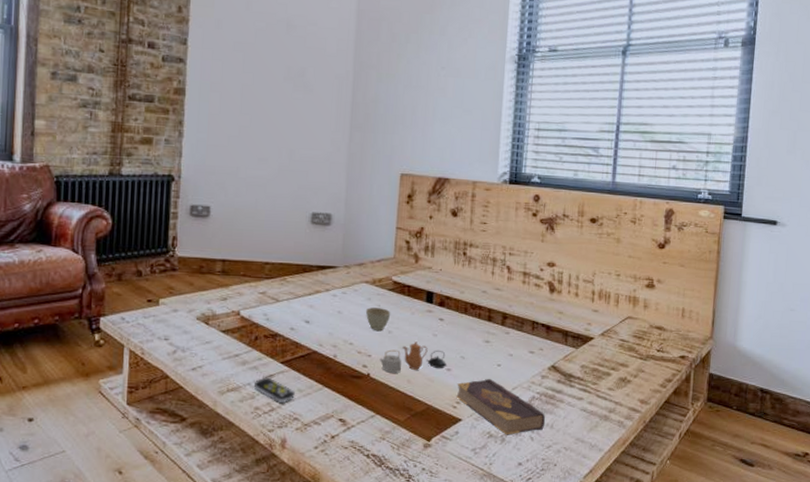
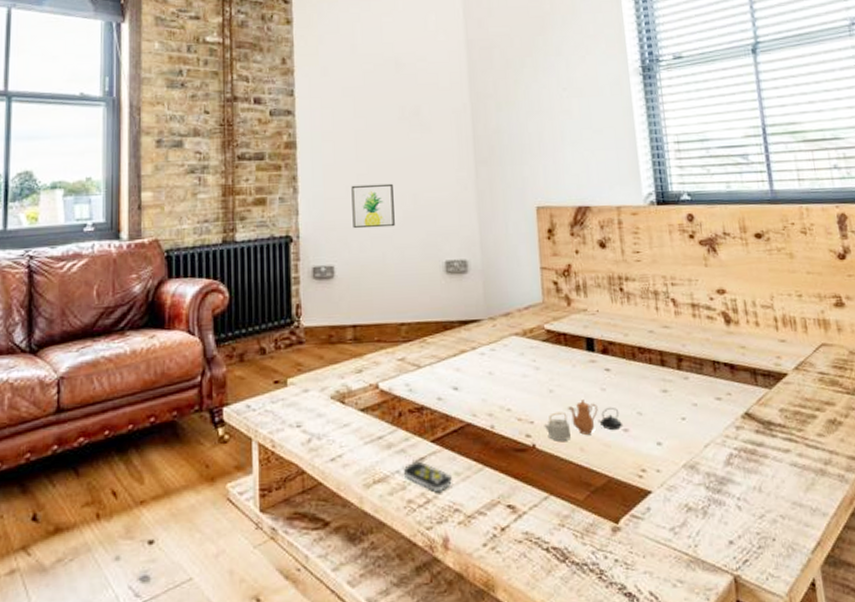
wall art: none [231,135,272,177] -> present [351,183,395,229]
cup: present [365,308,391,330] -> none [519,363,549,391]
book: present [456,378,546,435] -> none [638,435,751,507]

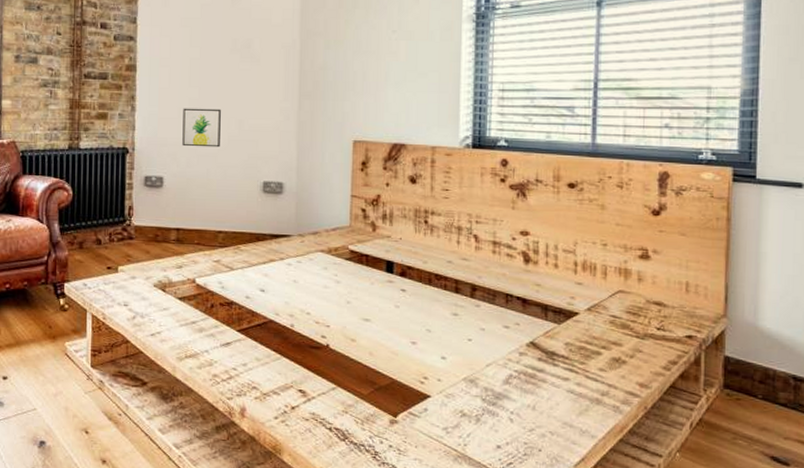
remote control: present [403,461,452,493] -> none [211,345,253,372]
teapot: present [544,399,624,441] -> none [338,313,412,345]

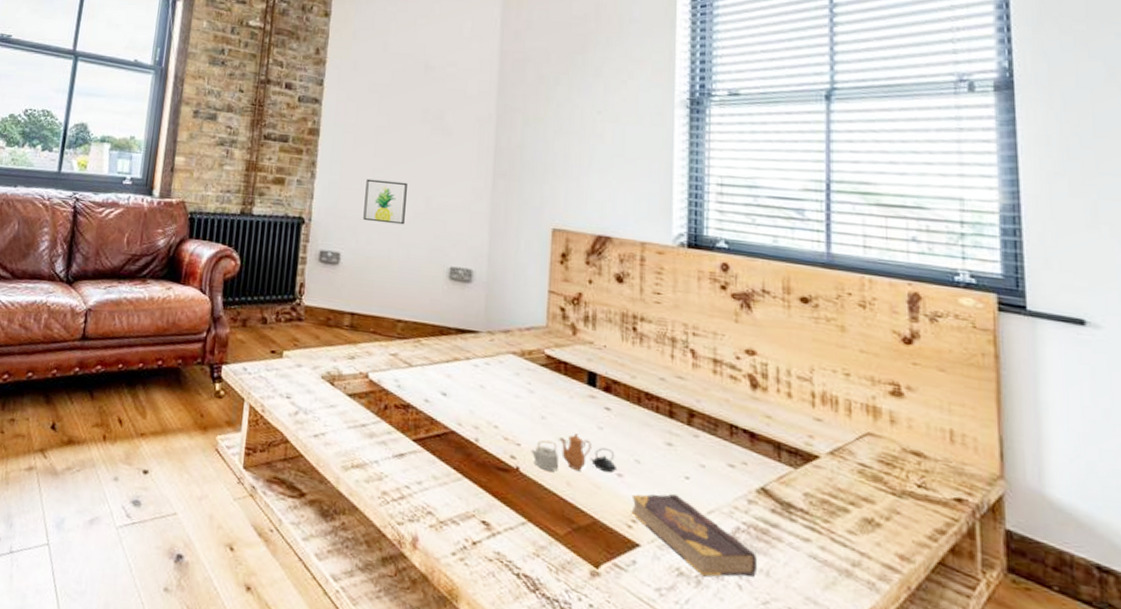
teapot: none [338,313,412,345] -> present [531,433,618,473]
book: none [423,353,526,415] -> present [631,493,758,577]

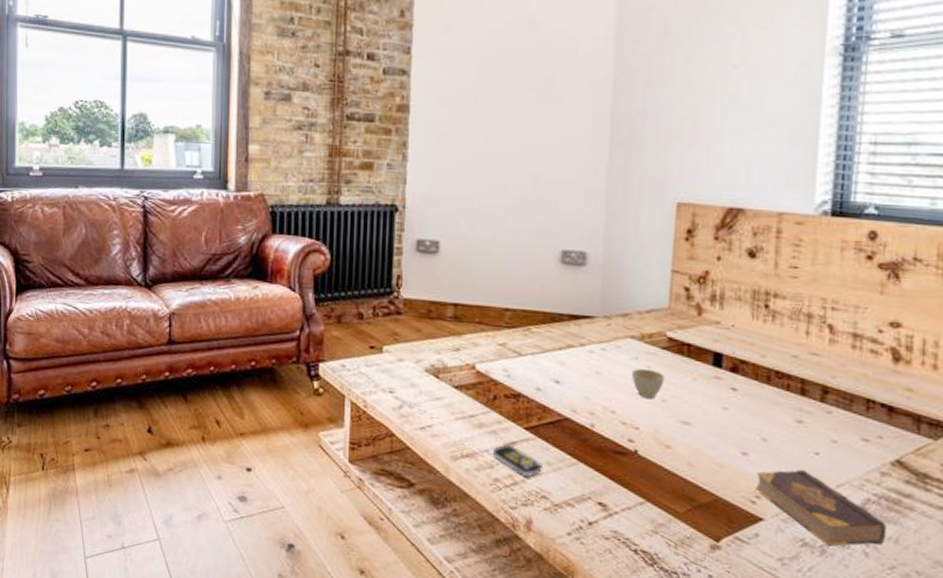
wall art: present [363,178,407,225] -> none [463,158,512,208]
remote control: none [381,455,429,492] -> present [492,444,542,478]
cup: none [512,384,544,415] -> present [631,369,665,398]
teapot: present [531,433,618,473] -> none [650,415,743,453]

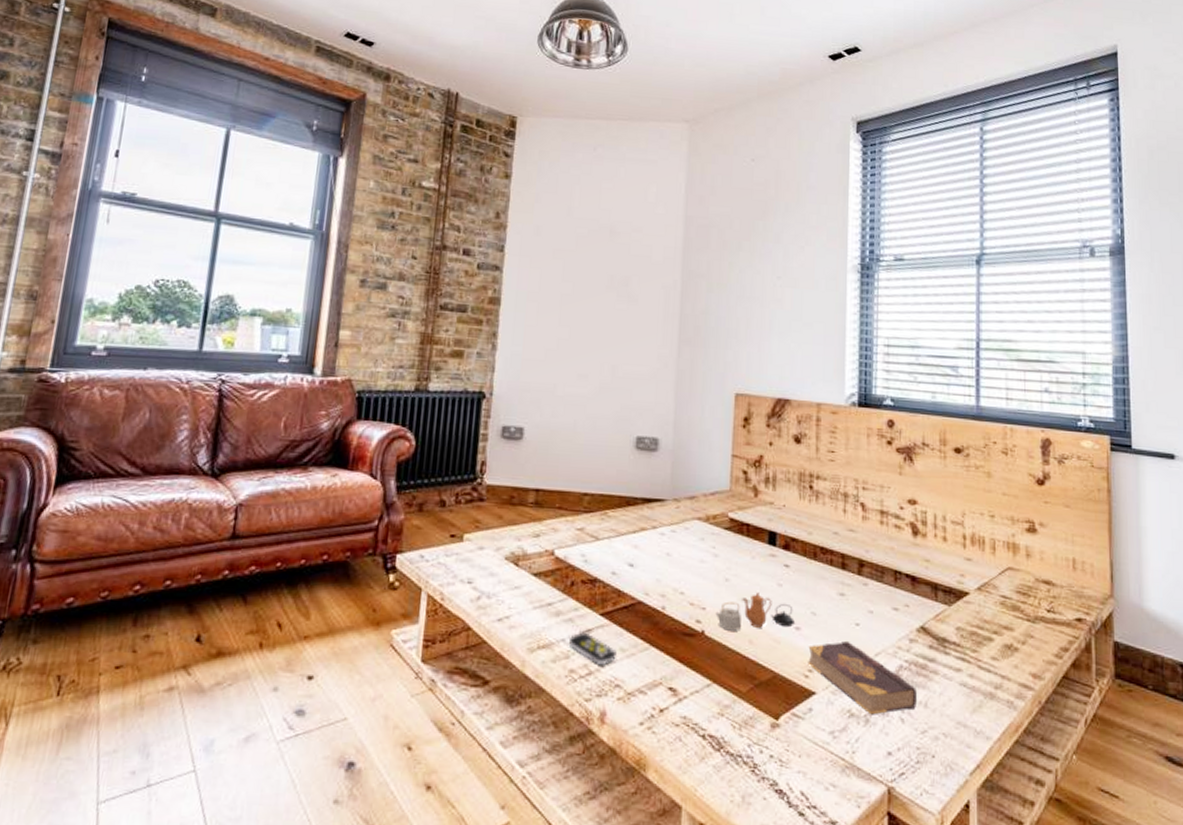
cup: present [631,369,665,398] -> none [698,549,728,578]
teapot: none [650,415,743,453] -> present [715,592,796,631]

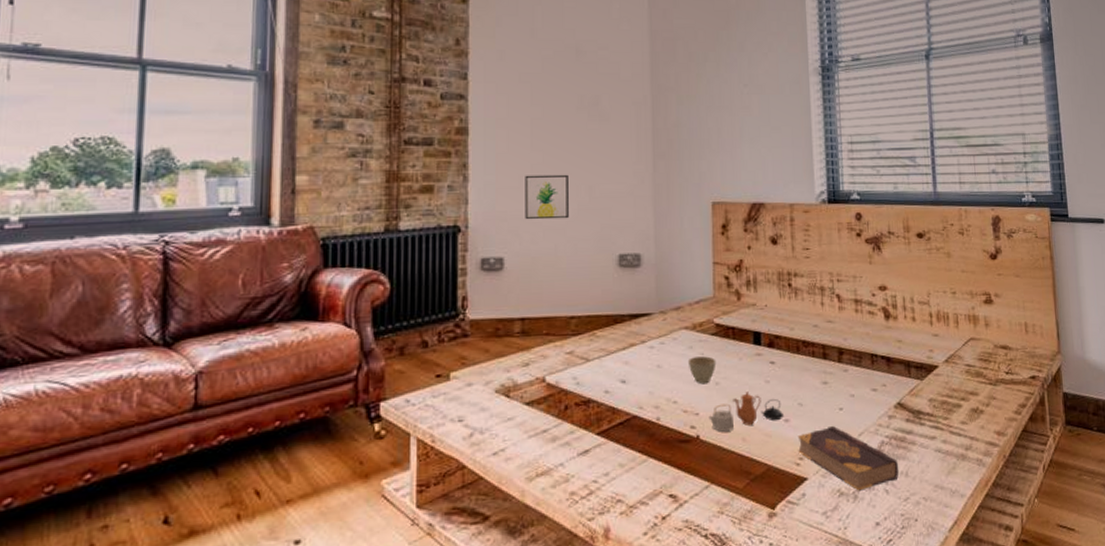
wall art: none [547,349,593,396] -> present [525,174,569,220]
remote control: present [568,632,617,666] -> none [567,453,616,484]
cup: none [698,549,728,578] -> present [687,356,717,383]

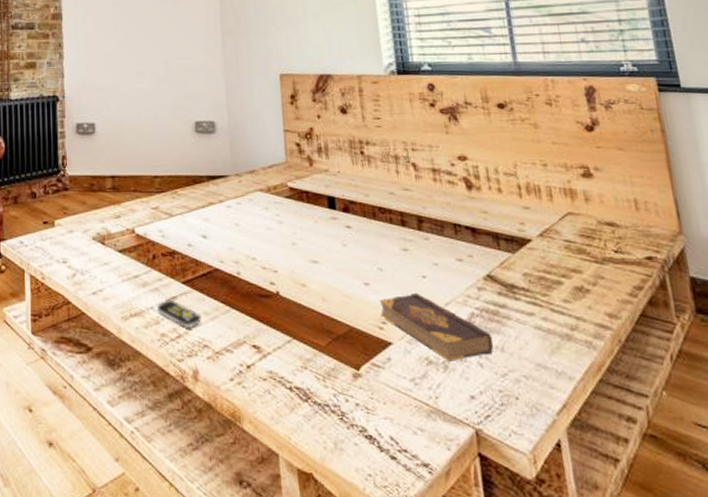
wall art: present [525,174,569,220] -> none [110,51,149,91]
remote control: none [567,453,616,484] -> present [157,299,201,329]
cup: present [687,356,717,383] -> none [264,217,292,243]
teapot: present [708,391,785,432] -> none [287,253,364,290]

